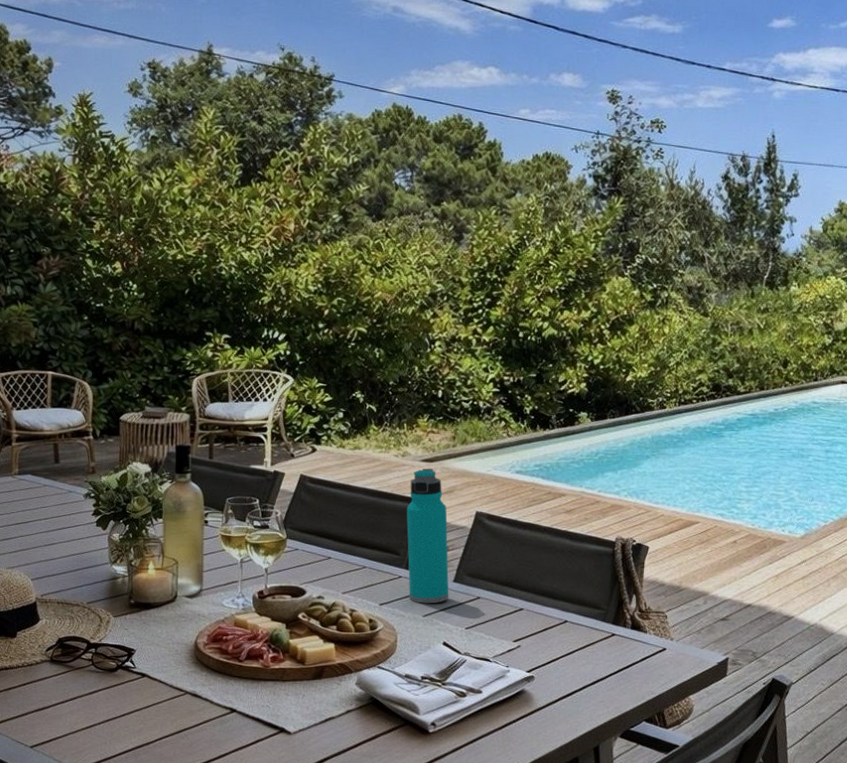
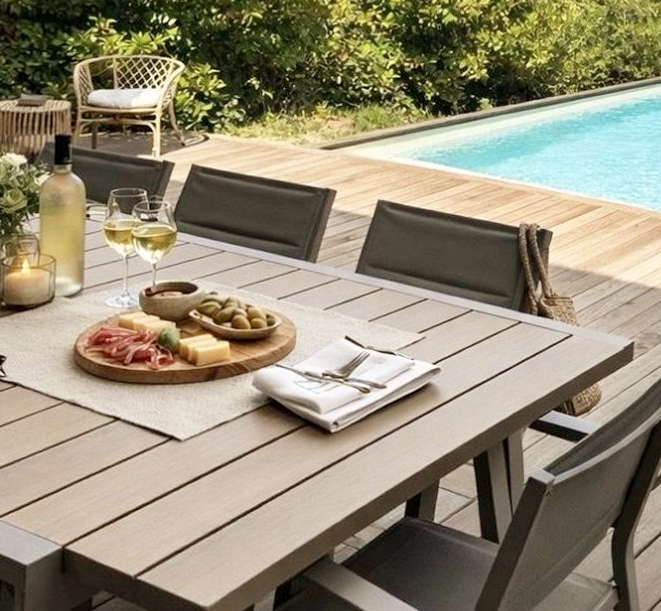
water bottle: present [406,468,449,604] -> none [305,156,351,297]

